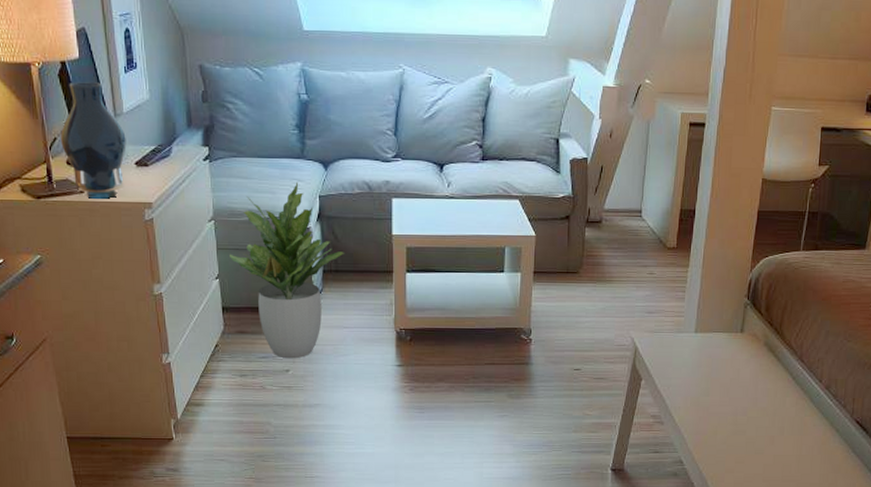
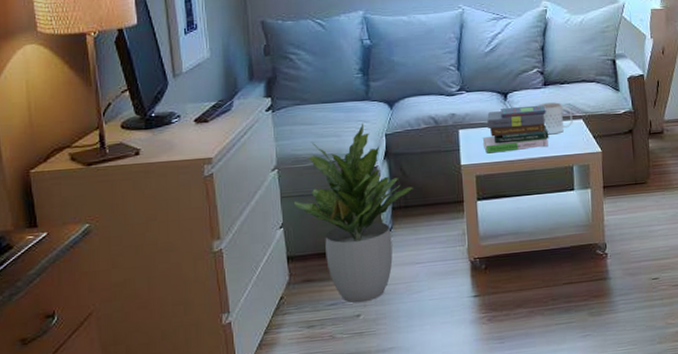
vase: present [60,82,126,200] -> none [114,46,185,161]
books: none [415,179,483,226] -> present [482,104,549,154]
mug: none [473,179,509,213] -> present [537,102,573,135]

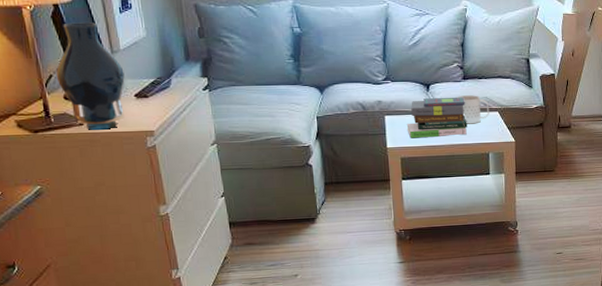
vase: none [114,46,185,161] -> present [56,22,126,131]
potted plant: present [294,123,413,303] -> none [234,105,343,265]

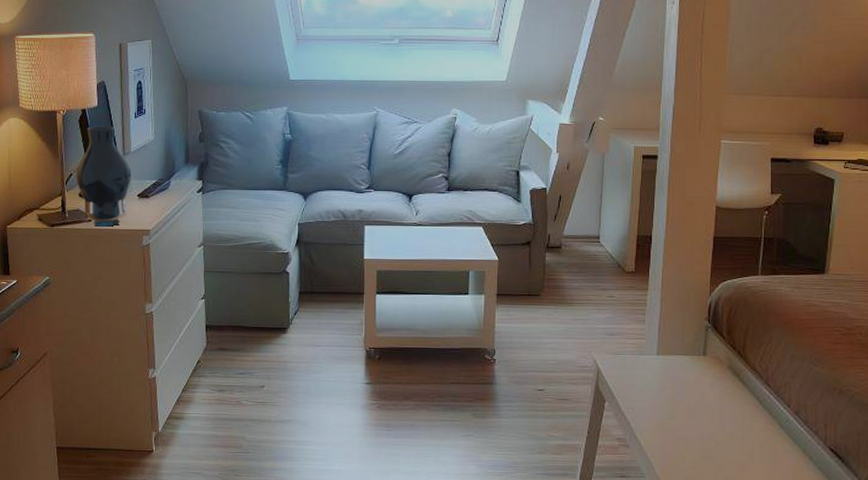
books: present [406,96,468,139] -> none [385,208,449,251]
mug: present [457,95,490,124] -> none [439,208,473,239]

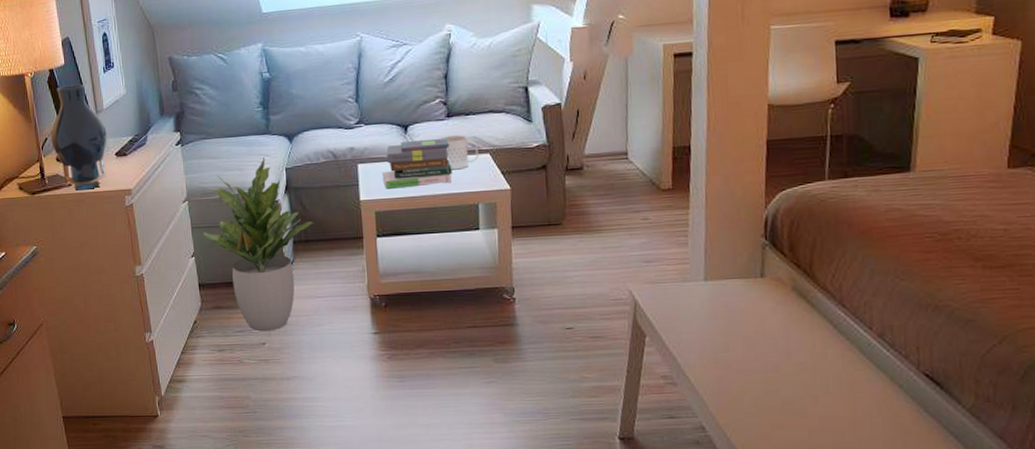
potted plant: none [215,211,319,375] -> present [204,157,313,332]
books: none [385,208,449,251] -> present [381,137,452,189]
mug: none [439,208,473,239] -> present [439,135,479,170]

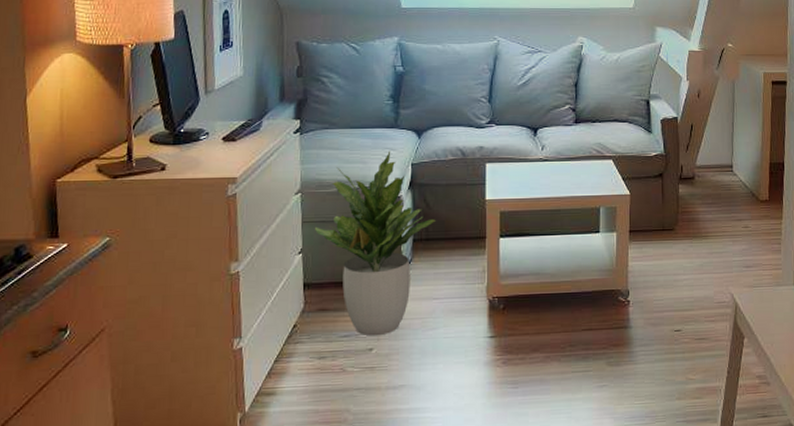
vase: present [50,84,107,191] -> none [145,61,215,177]
books: present [381,137,452,189] -> none [509,142,577,190]
mug: present [439,135,479,170] -> none [567,141,602,174]

